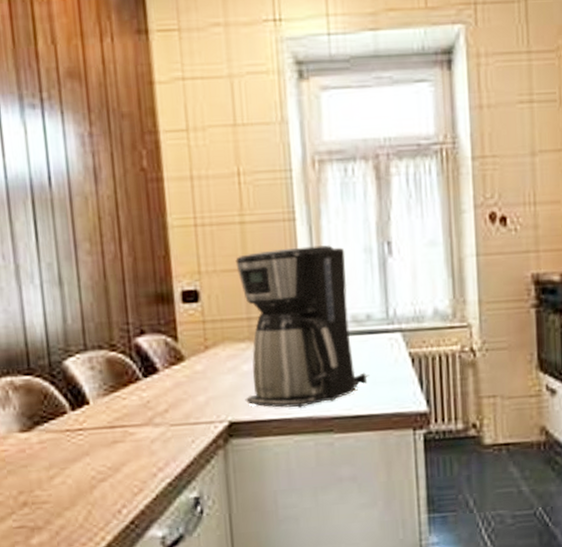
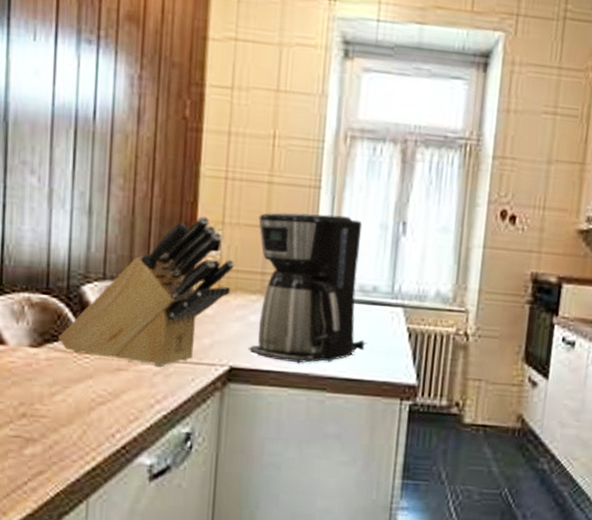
knife block: none [48,269,219,434] -> present [58,216,235,368]

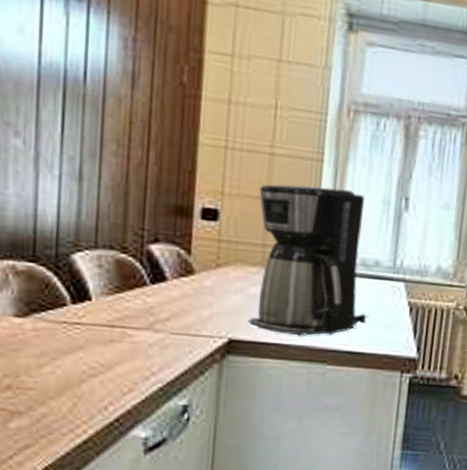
knife block: present [58,216,235,368] -> none [46,186,235,339]

